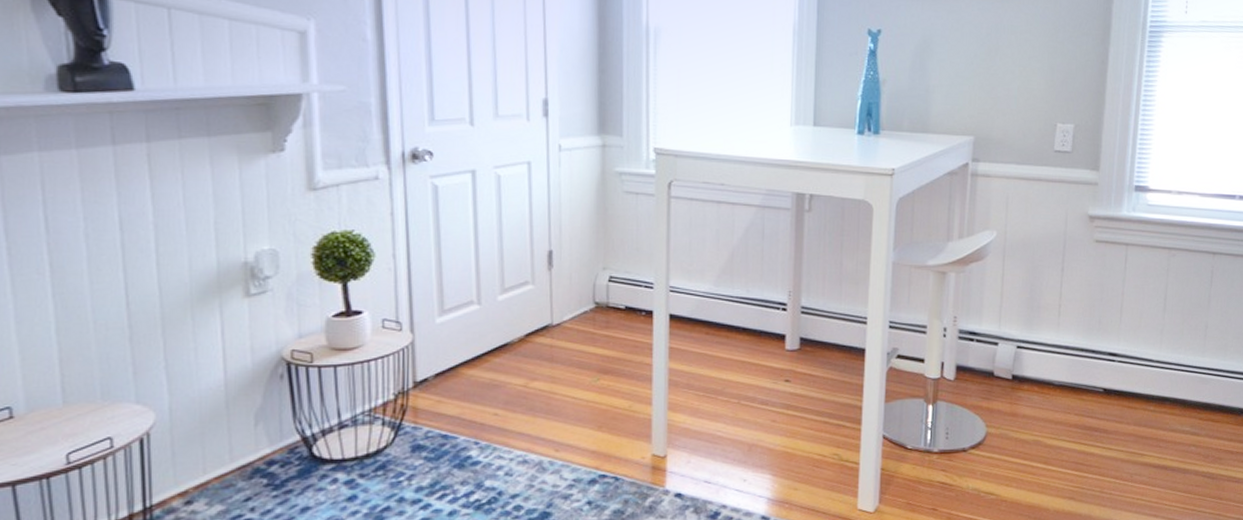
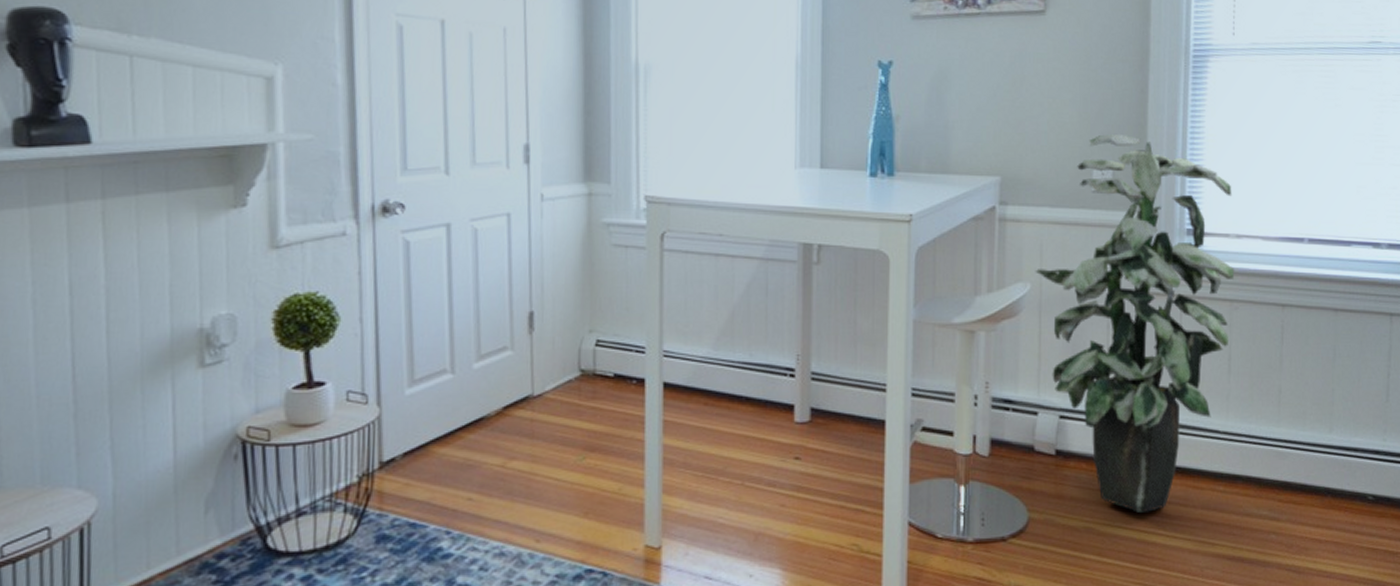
indoor plant: none [1001,100,1177,429] -> present [1035,134,1235,514]

